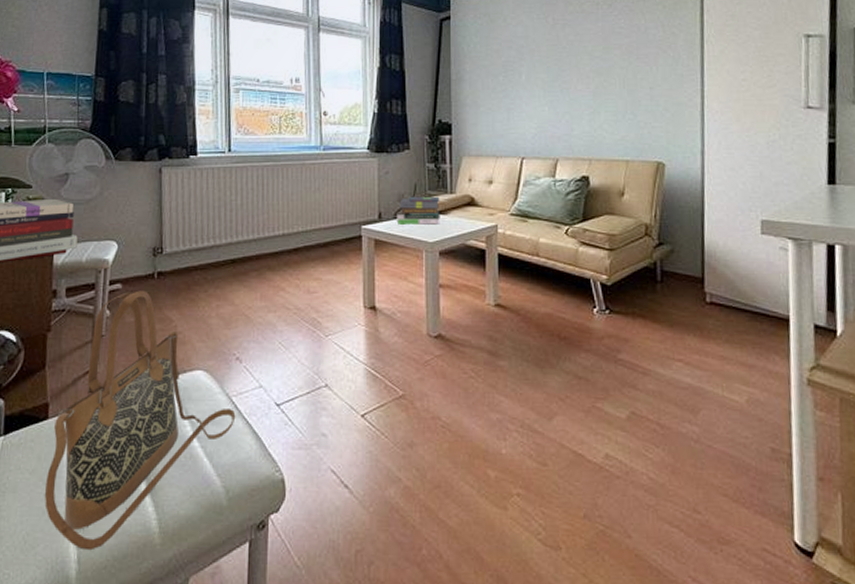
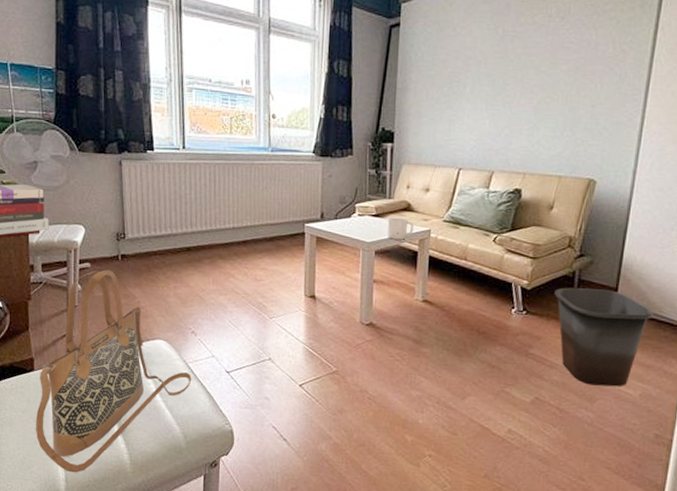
books: present [396,196,440,225] -> none [337,199,379,227]
mug: none [452,213,479,238] -> present [388,217,414,240]
waste bin: none [637,279,748,393] -> present [554,287,655,387]

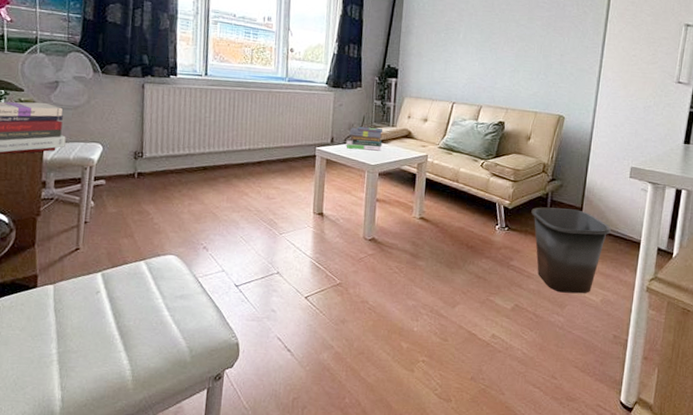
handbag: present [36,270,192,473] -> none [33,187,201,392]
books: none [337,199,379,227] -> present [346,126,383,151]
mug: present [388,217,414,240] -> none [390,143,413,164]

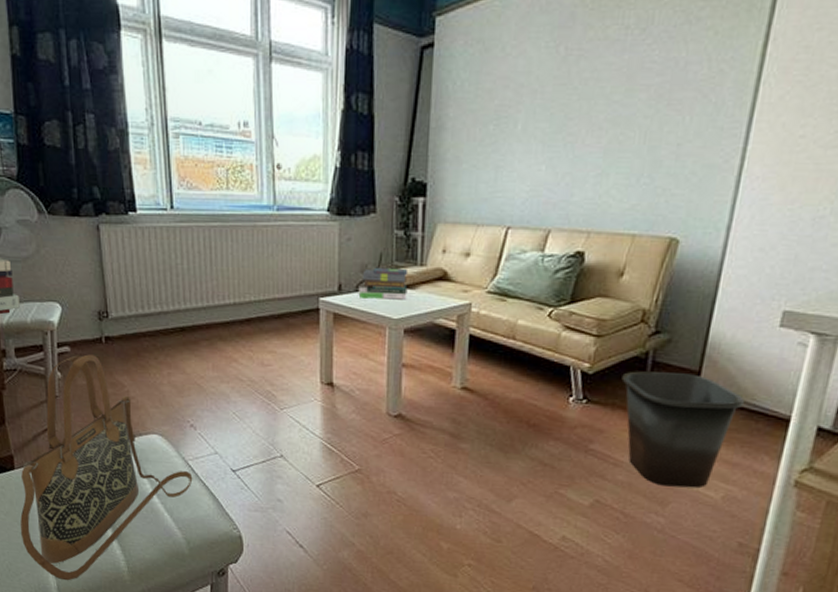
handbag: none [33,187,201,392] -> present [20,354,193,581]

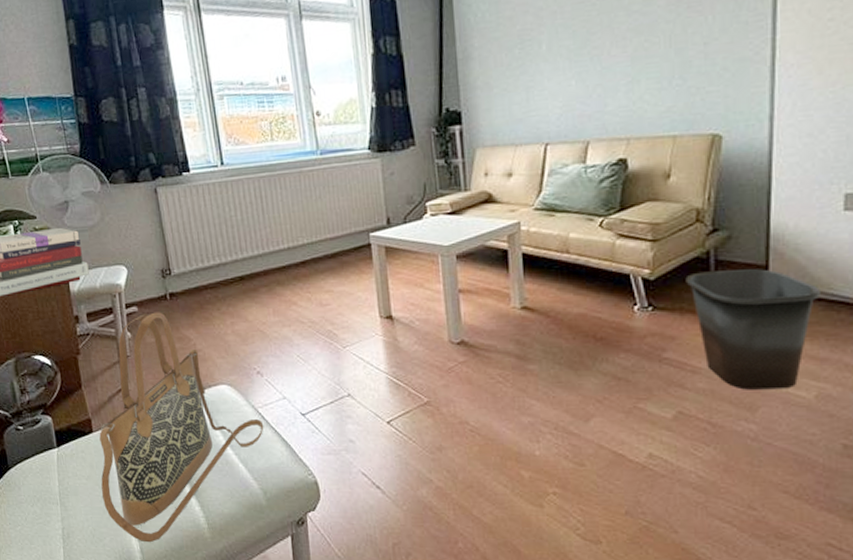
books: present [358,267,408,300] -> none [406,195,455,229]

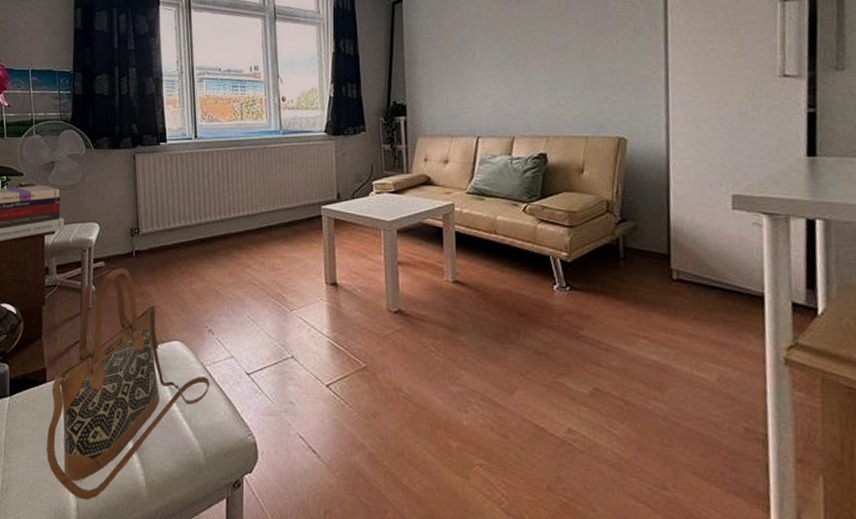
waste bin: present [685,268,822,390] -> none [598,256,718,371]

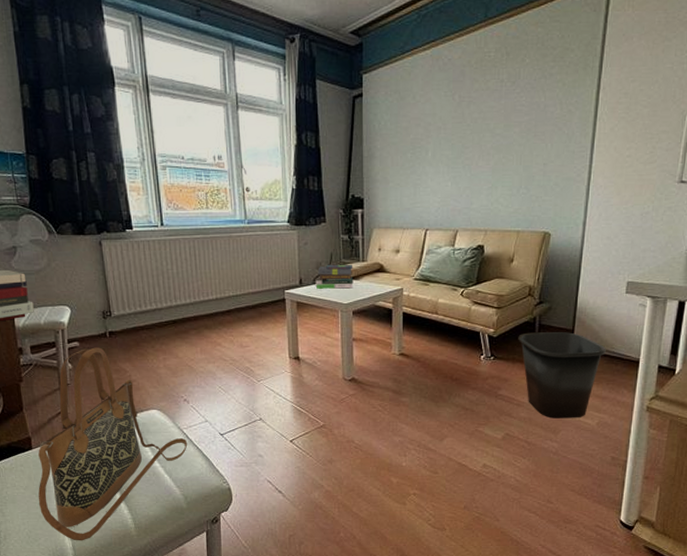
books: none [354,176,397,204] -> present [315,264,354,289]
waste bin: none [598,256,718,371] -> present [518,331,607,418]

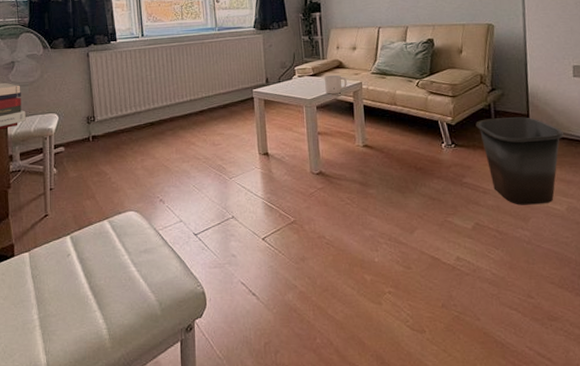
handbag: present [38,347,188,541] -> none [17,151,163,356]
books: present [315,264,354,289] -> none [280,62,316,87]
mug: none [363,279,387,300] -> present [325,74,347,94]

